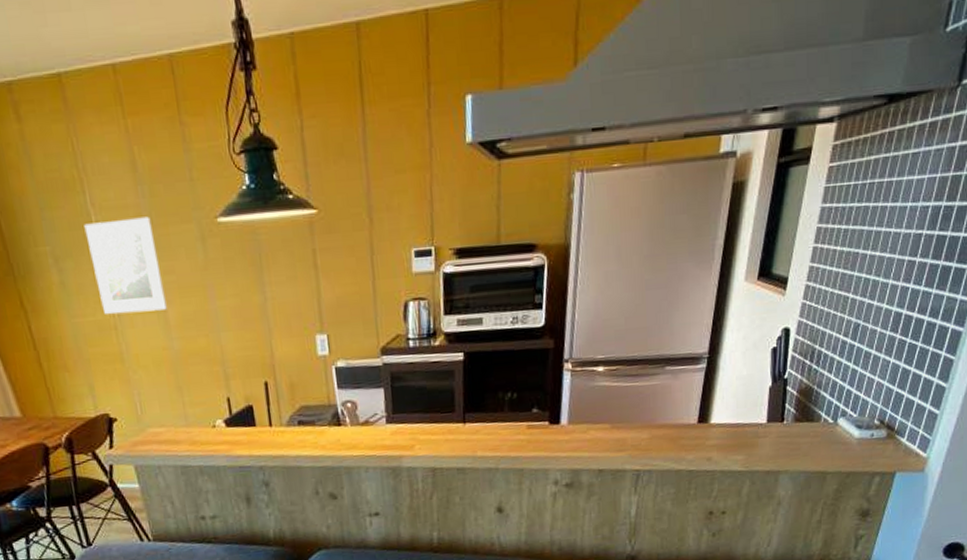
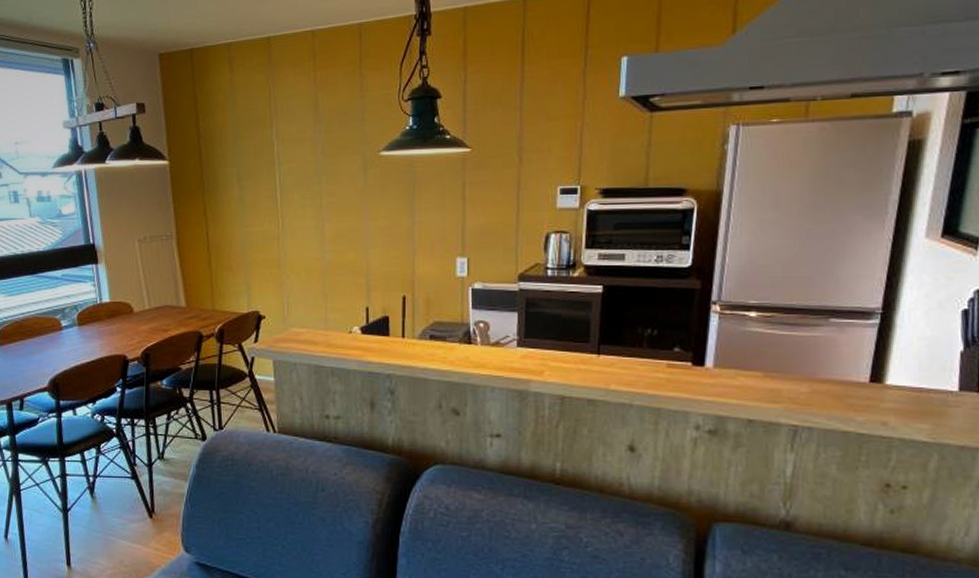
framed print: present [84,216,167,315] -> none [267,148,325,227]

